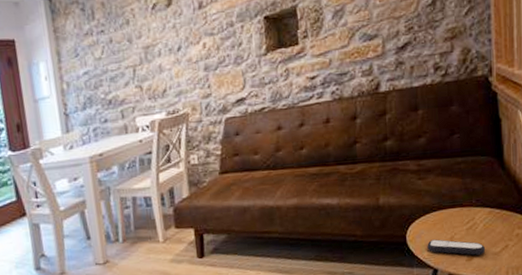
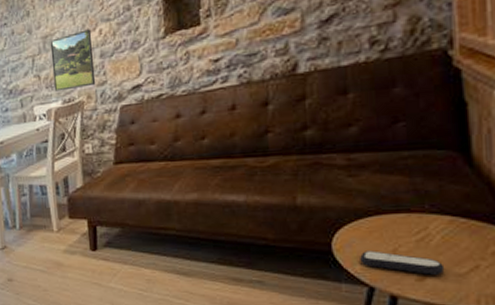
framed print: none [152,42,201,103] -> present [50,29,96,92]

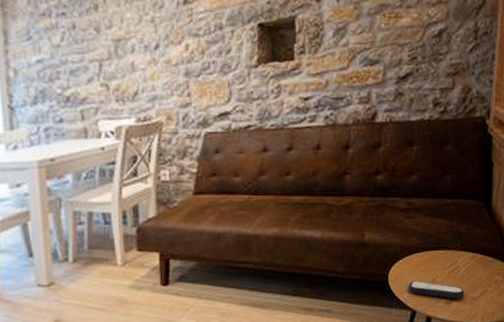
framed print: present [50,29,96,92] -> none [123,41,178,107]

